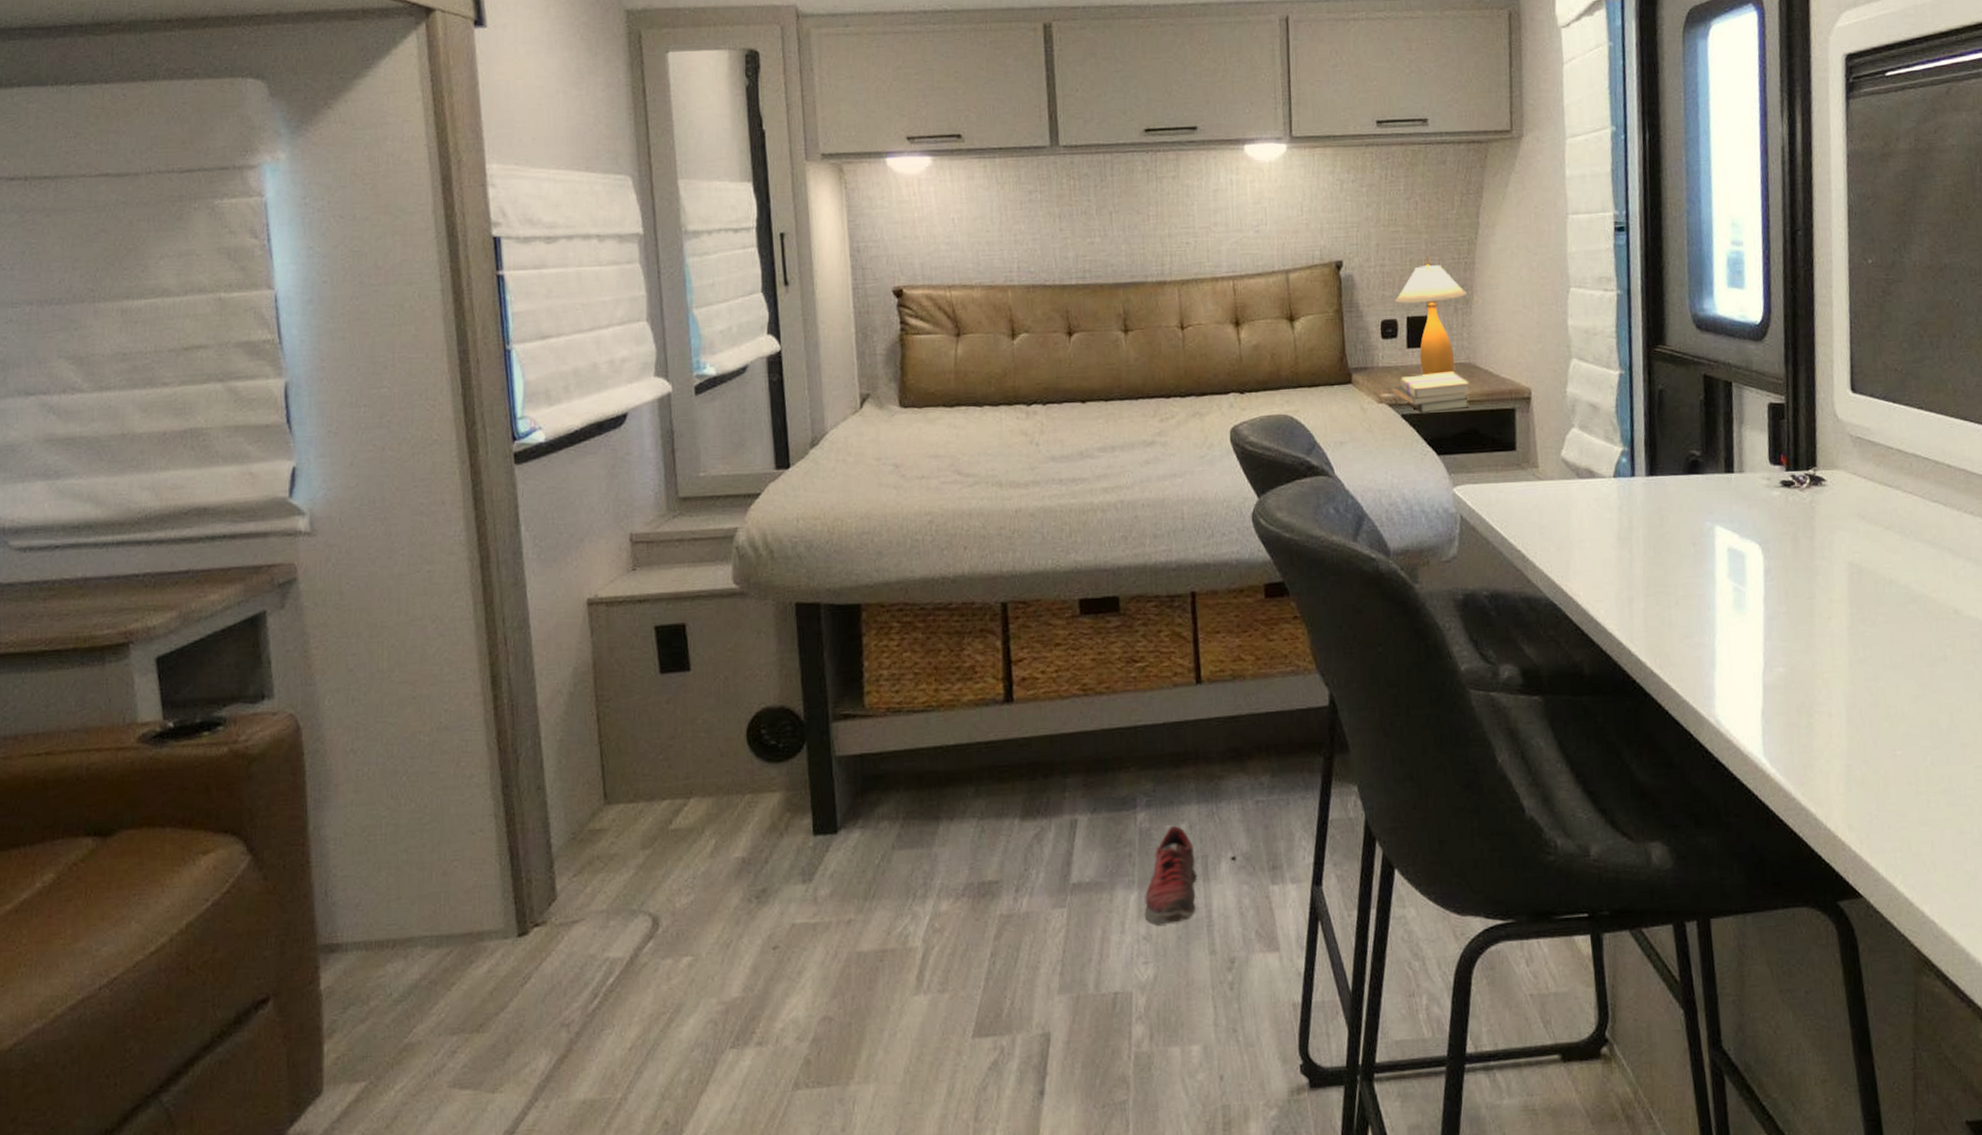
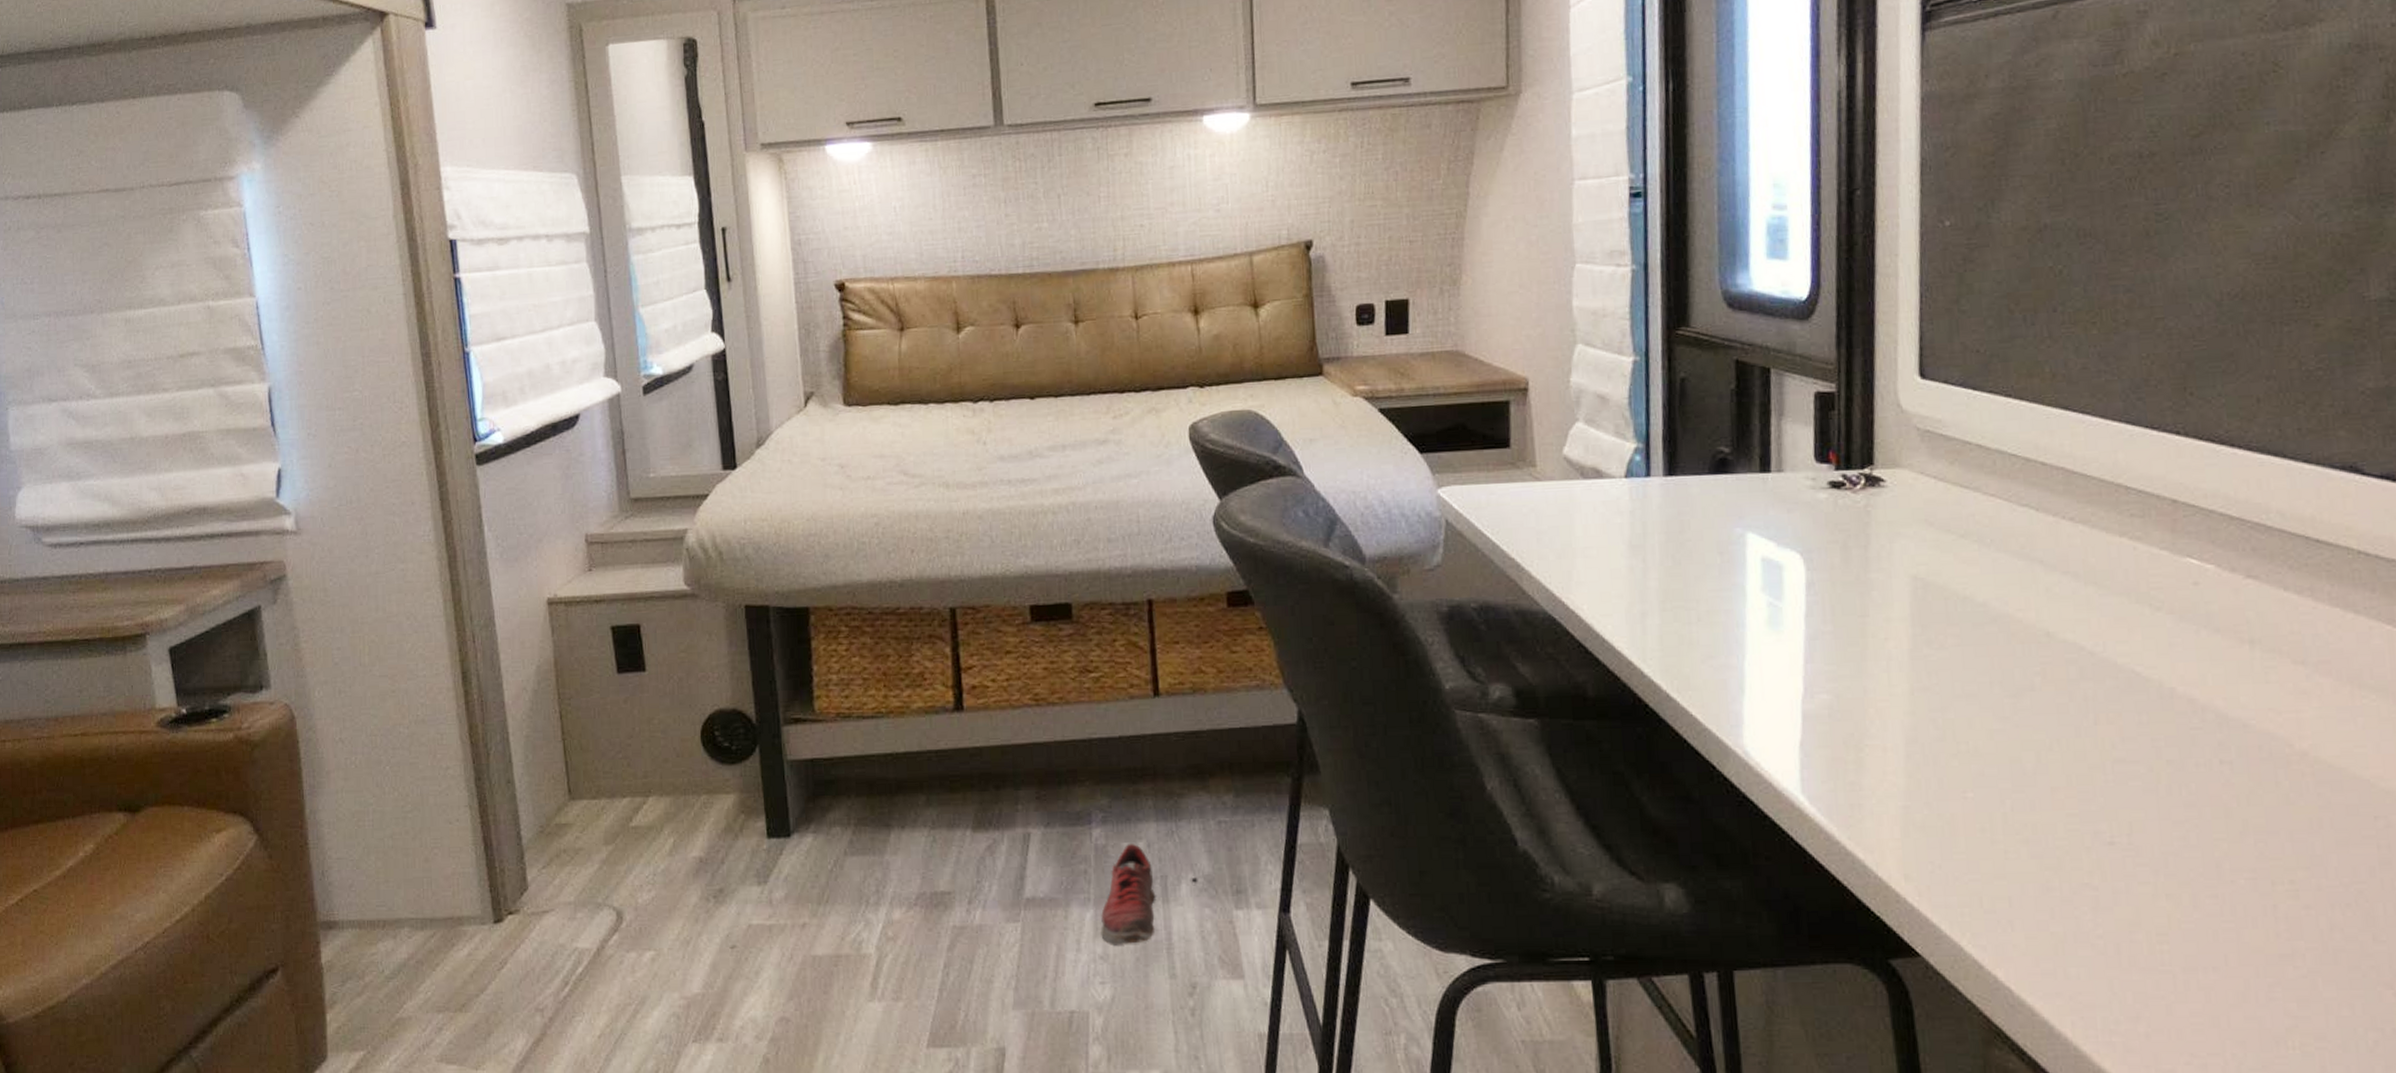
books: present [1392,372,1470,413] -> none [1368,361,1457,407]
table lamp: present [1395,256,1468,376] -> none [1372,232,1456,366]

